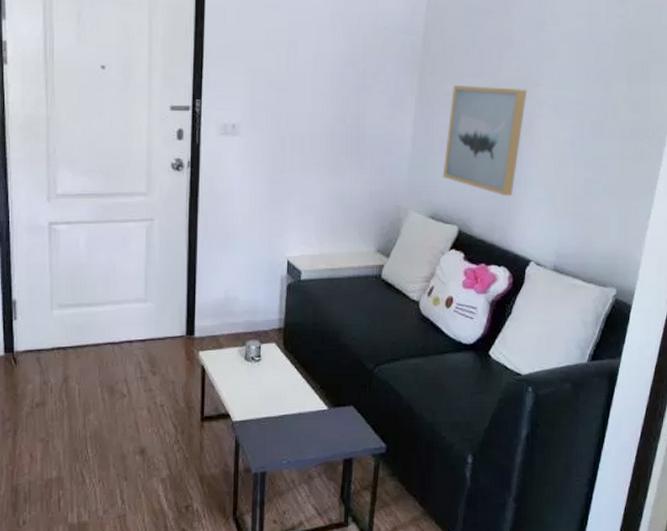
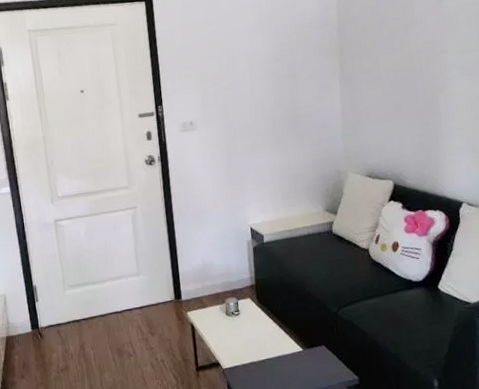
wall art: present [442,85,528,196] -> none [370,57,437,150]

